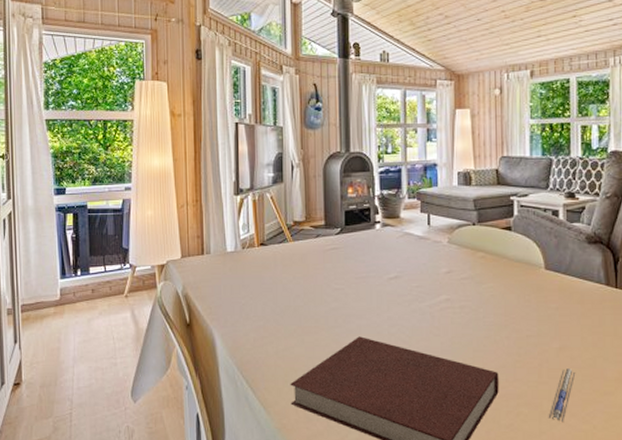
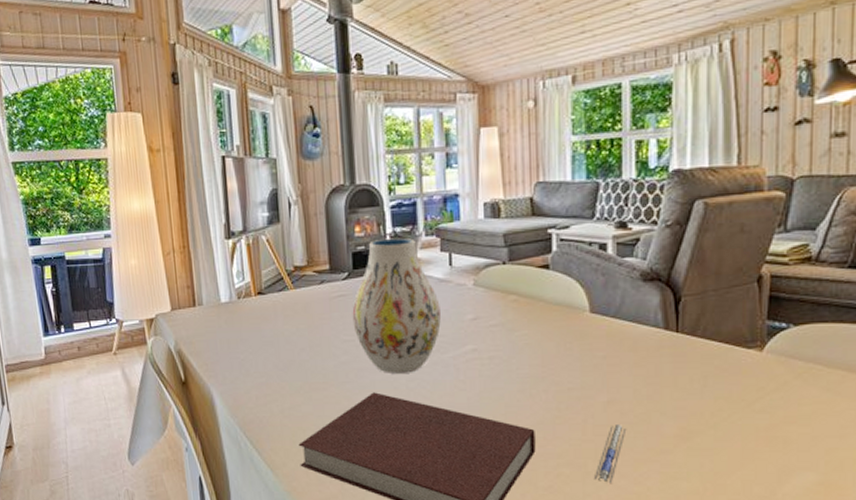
vase: none [343,199,419,319] -> present [352,237,441,373]

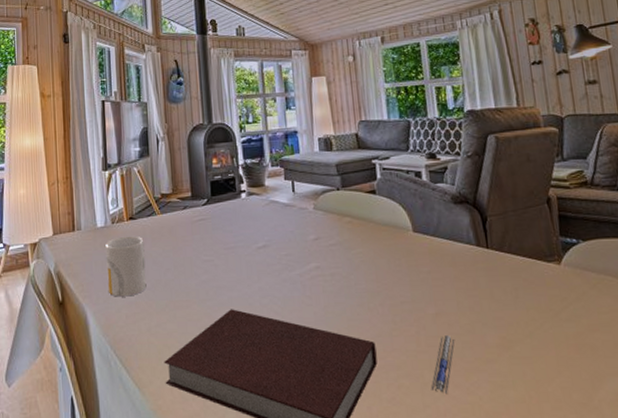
mug: none [231,312,279,378] -> present [105,236,147,297]
vase: present [352,237,441,373] -> none [211,168,288,291]

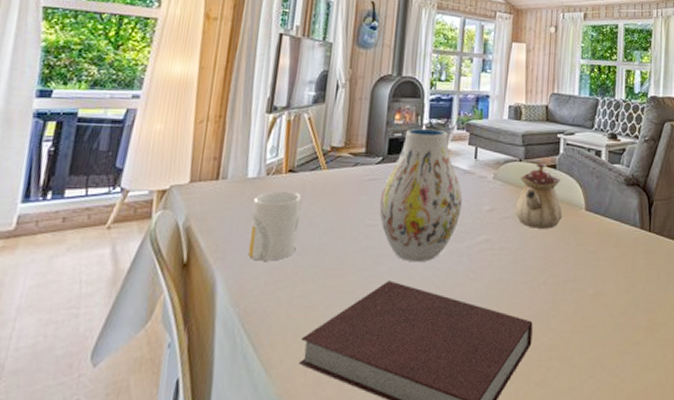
vase: none [211,168,288,291] -> present [379,128,462,261]
teapot: none [340,189,390,253] -> present [515,163,563,229]
pen: present [431,335,455,395] -> none [579,317,608,377]

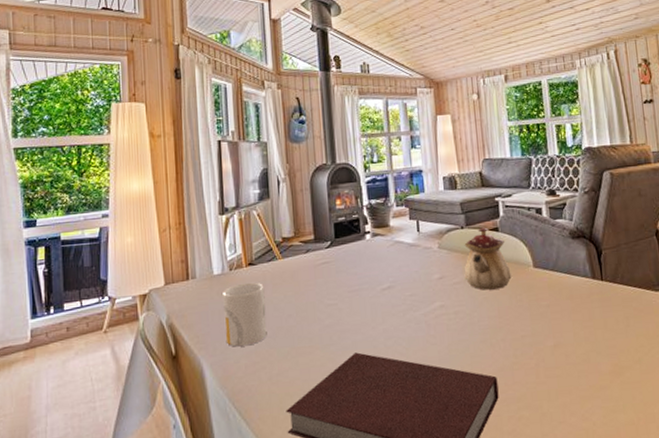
vase: present [379,128,462,261] -> none [334,208,413,334]

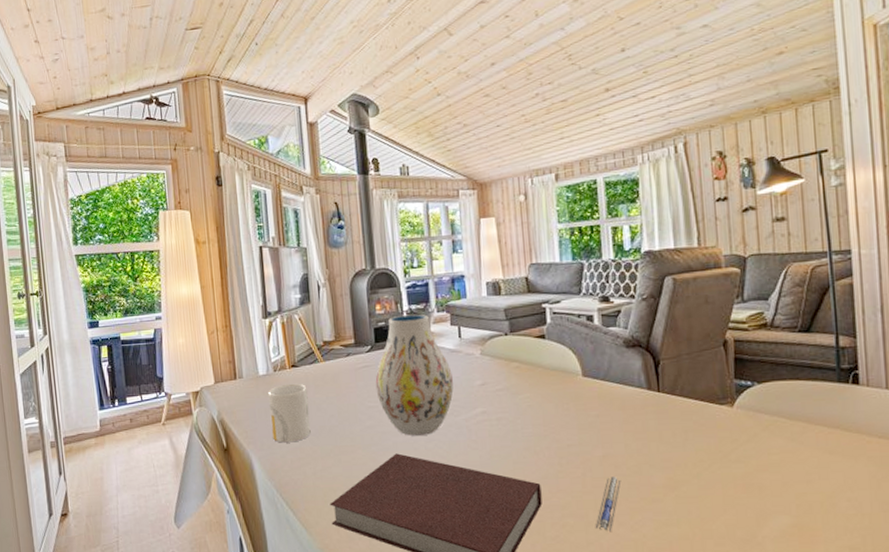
vase: none [334,208,413,334] -> present [375,314,454,436]
teapot: present [464,227,512,290] -> none [507,334,558,398]
pen: none [549,366,572,423] -> present [595,477,621,533]

